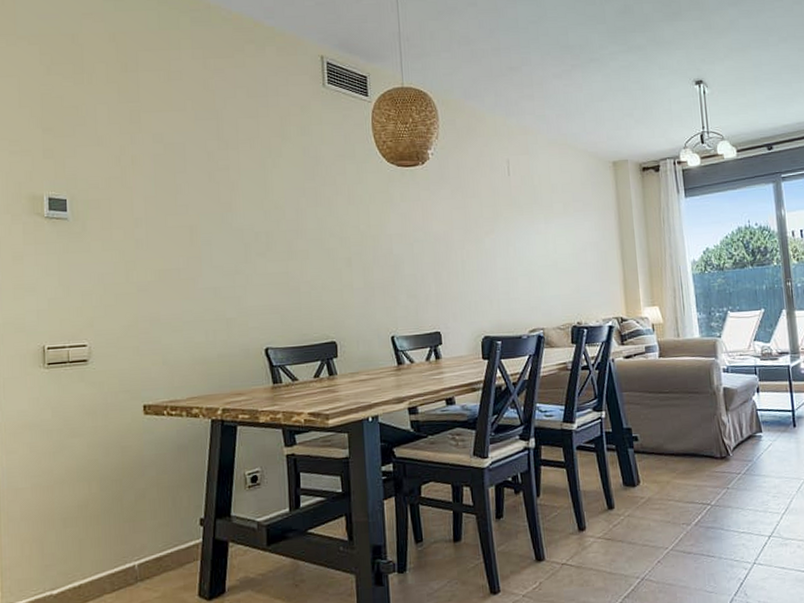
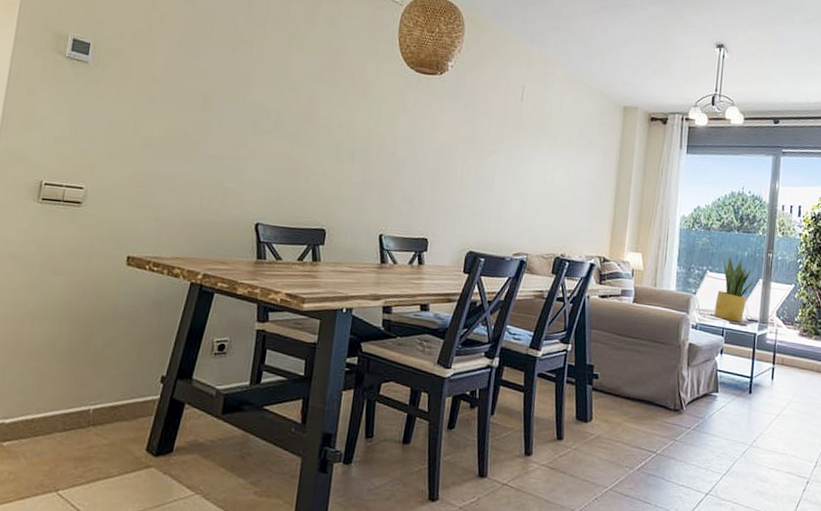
planter: none [741,290,780,358] -> present [714,256,757,322]

